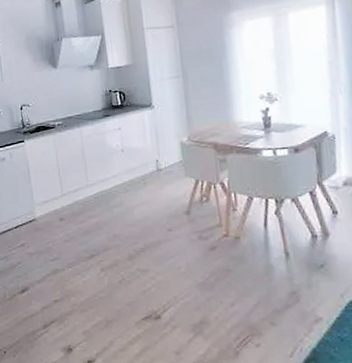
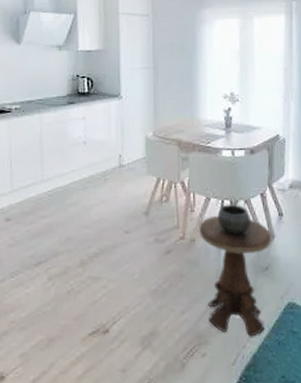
side table: none [243,202,326,332] -> present [199,204,272,337]

